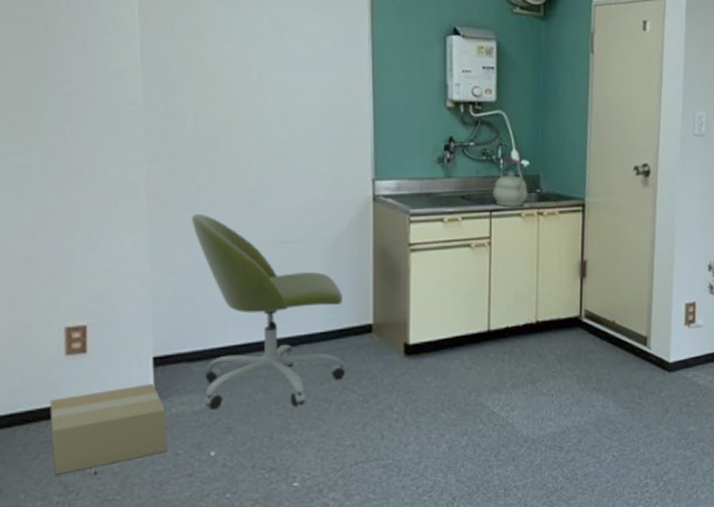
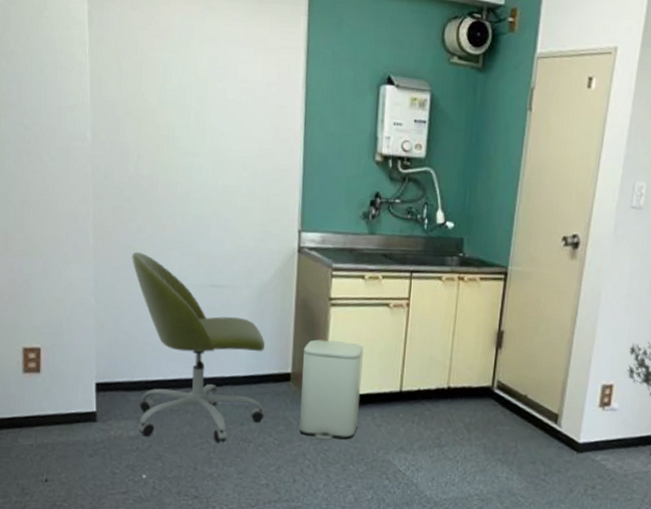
cardboard box: present [50,384,167,475] -> none [10,406,106,478]
pedal bin: none [384,286,447,389] -> present [299,339,364,440]
kettle: present [493,156,529,206] -> none [415,216,451,270]

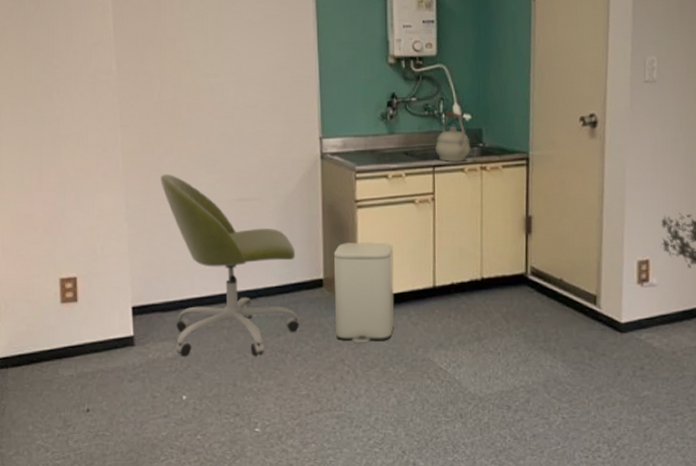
kettle: none [415,216,451,270] -> present [435,111,472,162]

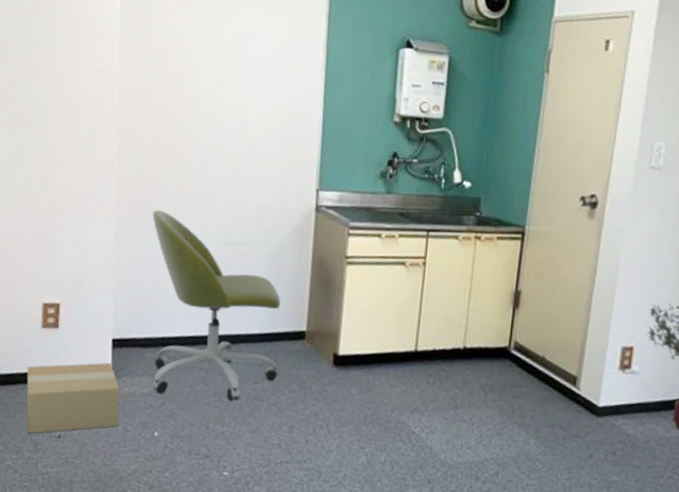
cardboard box: none [50,331,146,410] -> present [26,362,120,434]
pedal bin: present [333,242,395,343] -> none [313,297,379,400]
kettle: present [435,111,472,162] -> none [431,176,468,229]

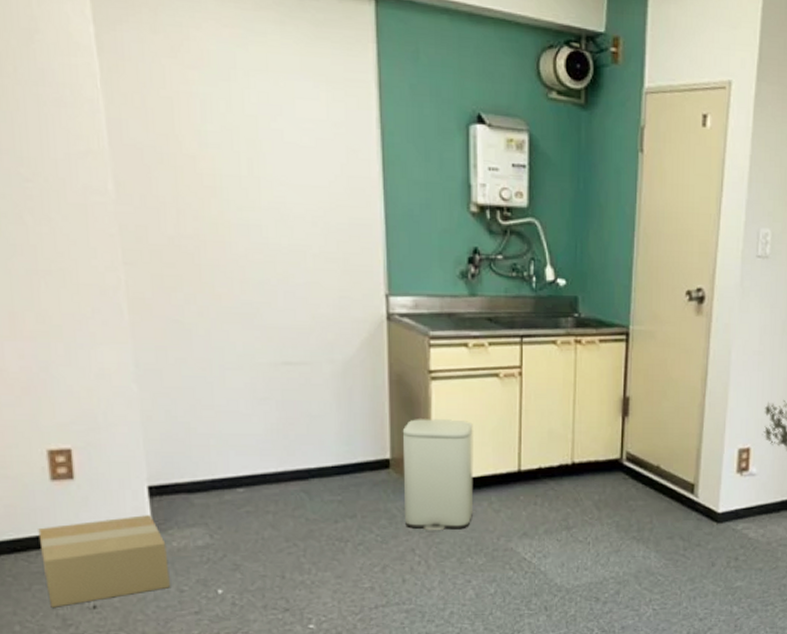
office chair: present [152,209,280,401] -> none [181,327,362,544]
pedal bin: none [313,297,379,400] -> present [402,419,474,531]

